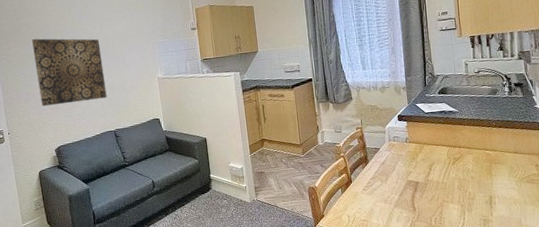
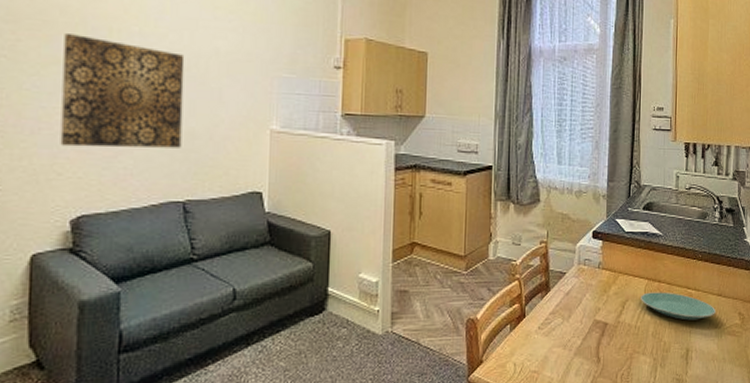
plate: none [444,154,514,175] -> present [641,292,716,321]

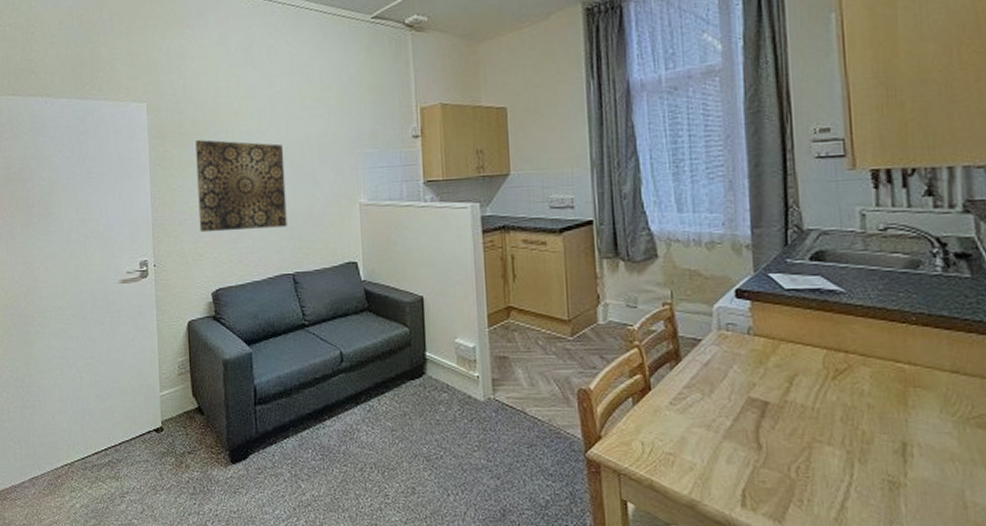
plate: present [641,292,716,321] -> none [817,365,952,405]

